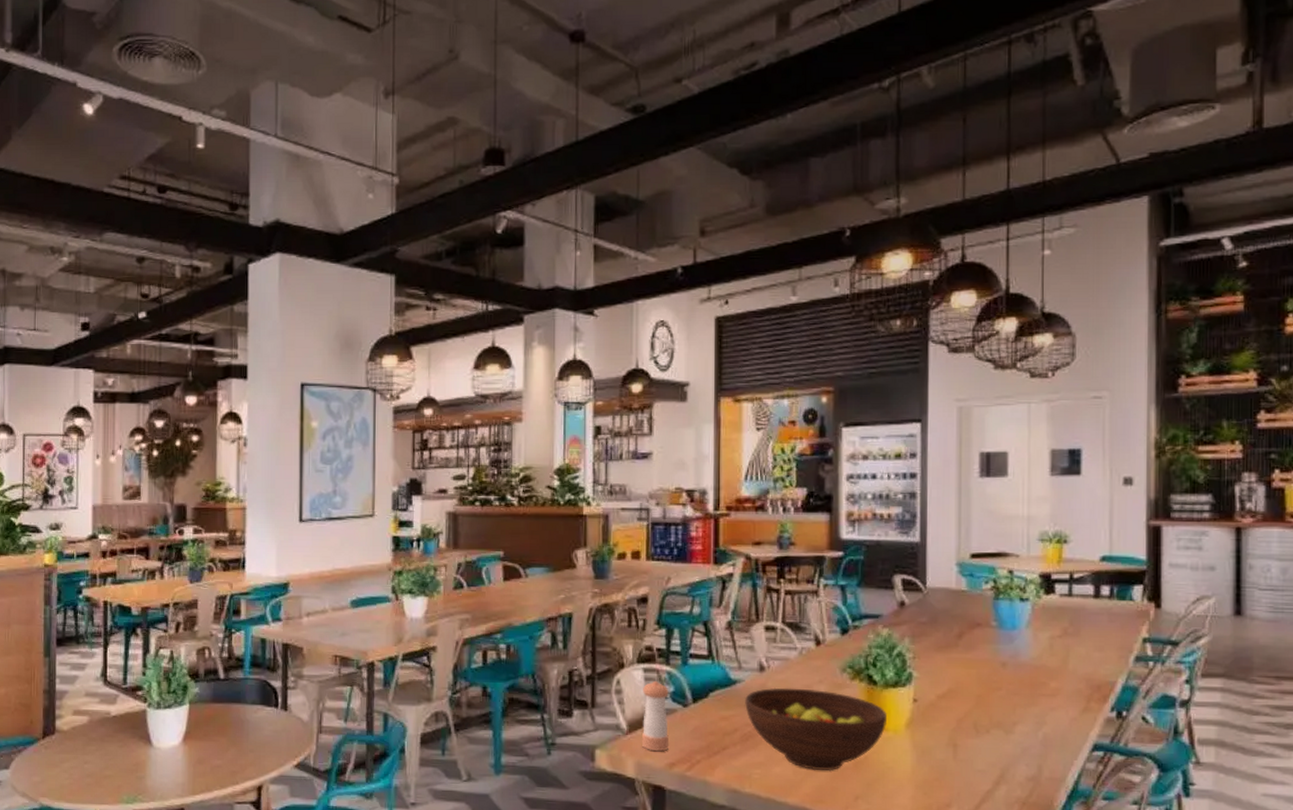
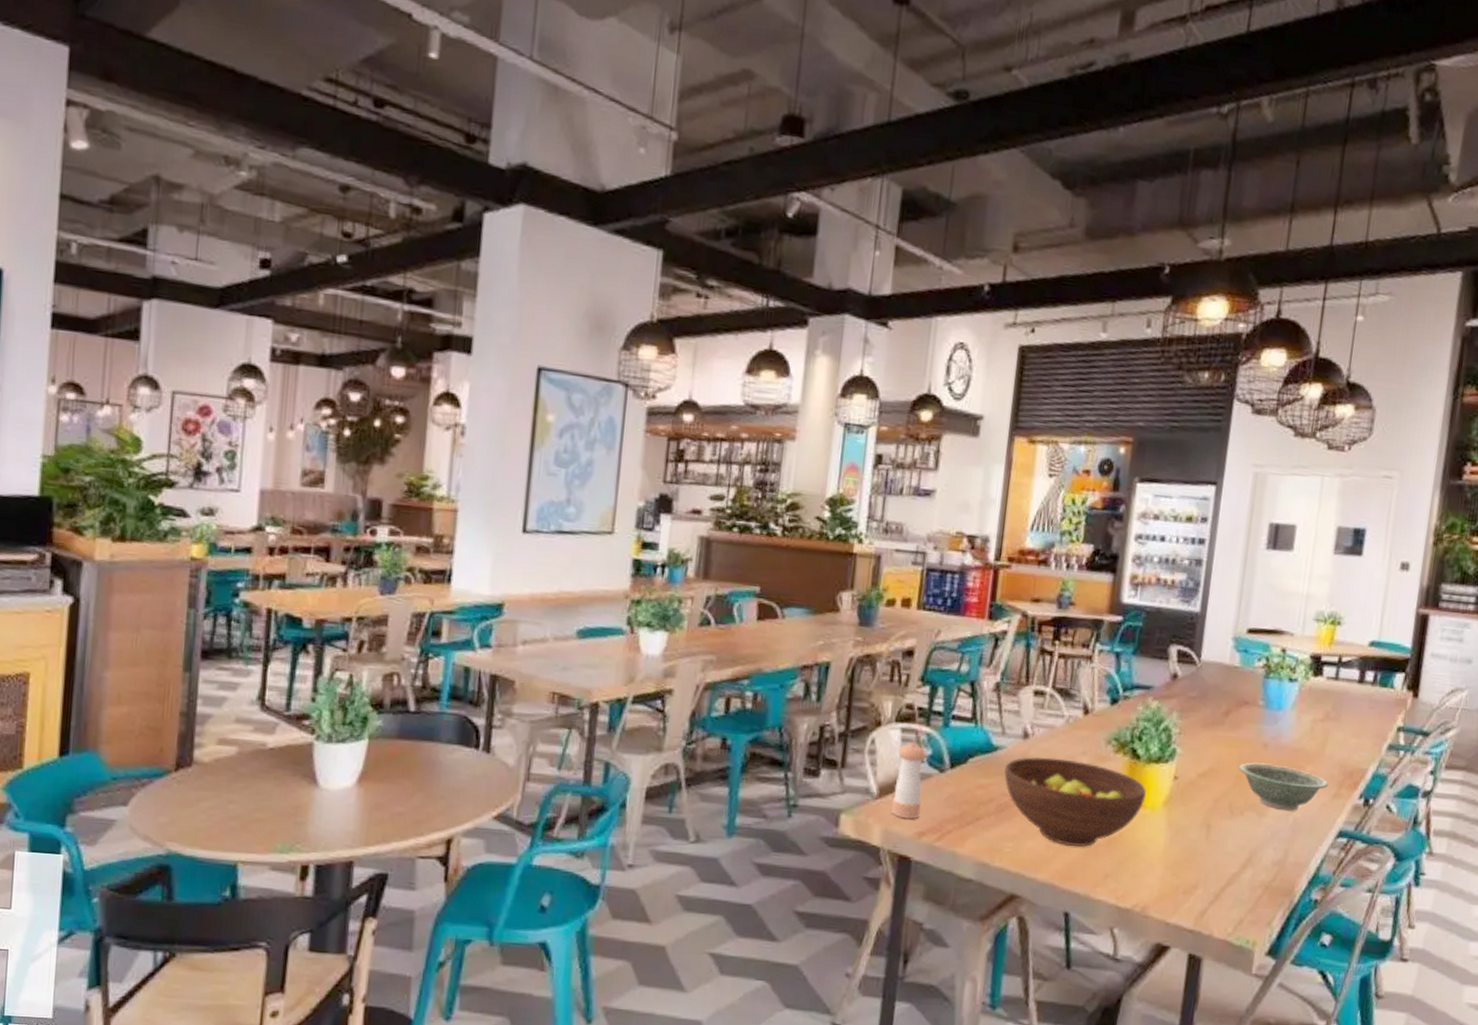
bowl: none [978,681,1076,727] -> present [1238,762,1329,811]

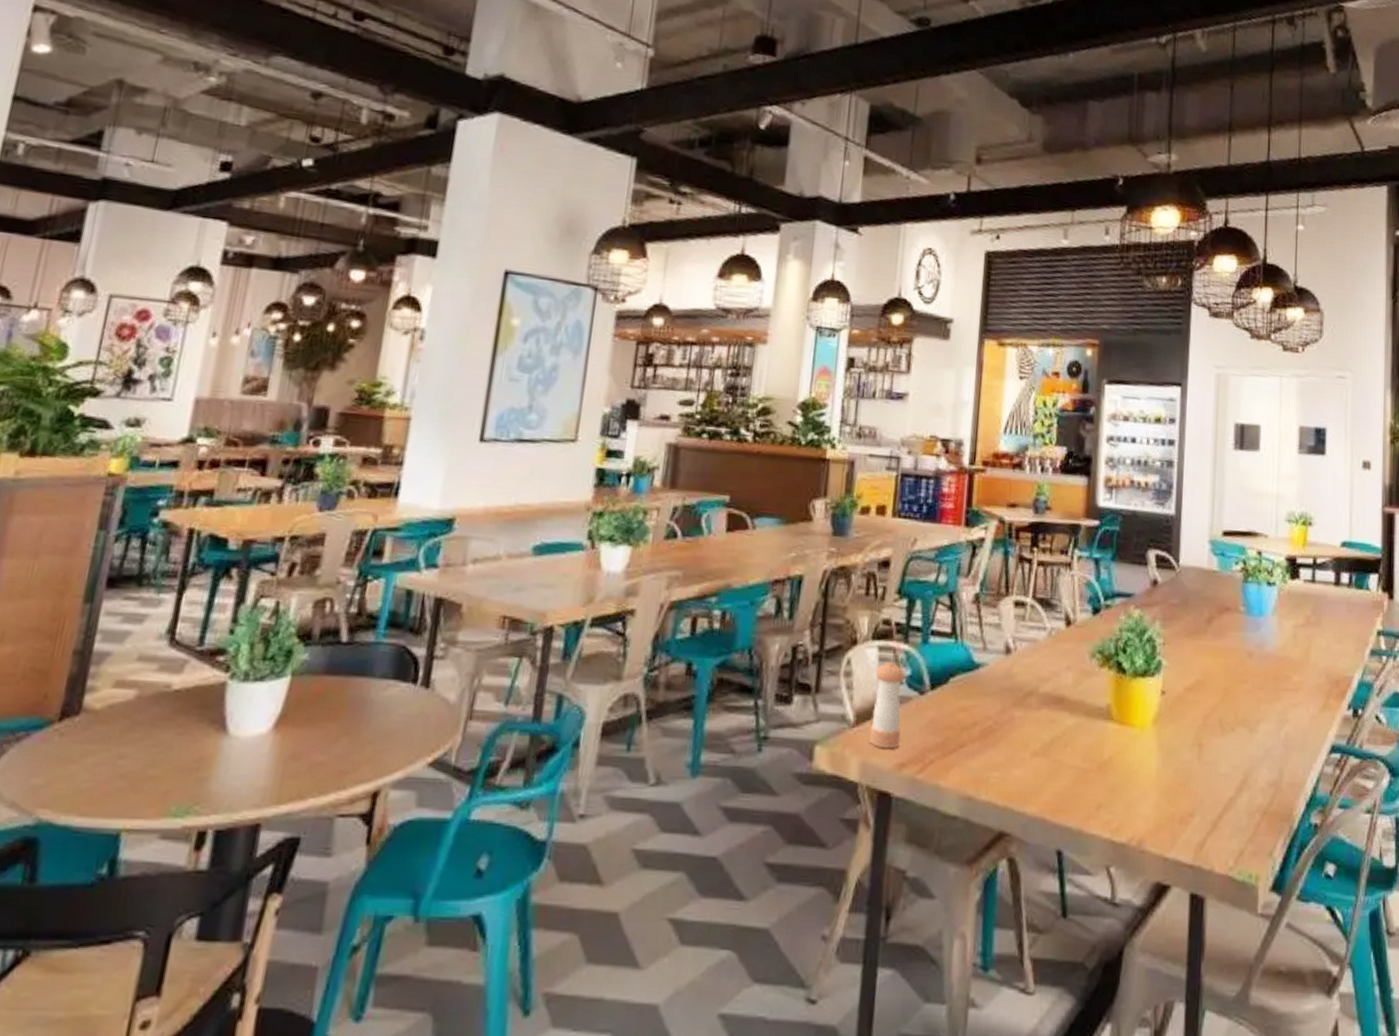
fruit bowl: present [1004,756,1147,848] -> none [987,673,1135,775]
bowl: present [1238,762,1329,811] -> none [1225,673,1316,725]

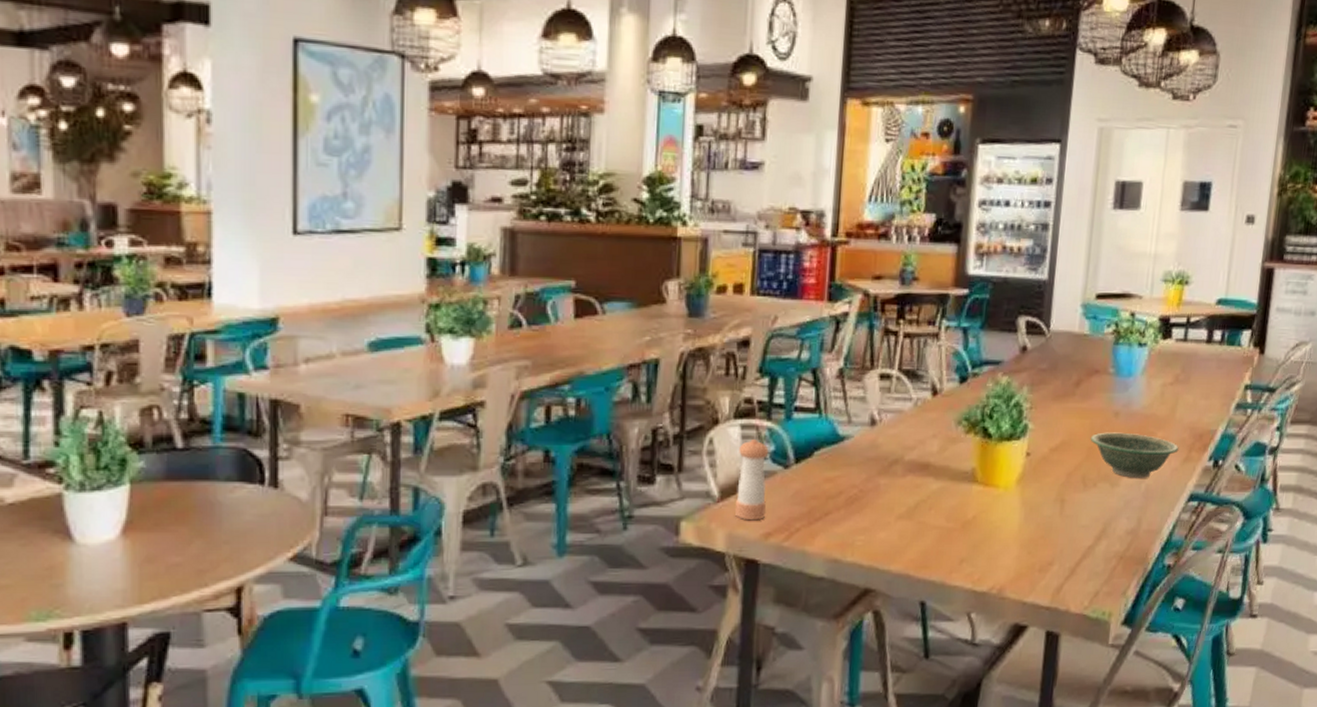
bowl: none [1225,673,1316,725] -> present [1090,432,1179,478]

